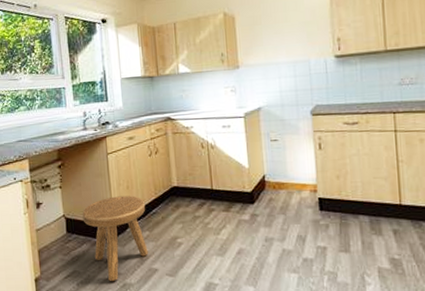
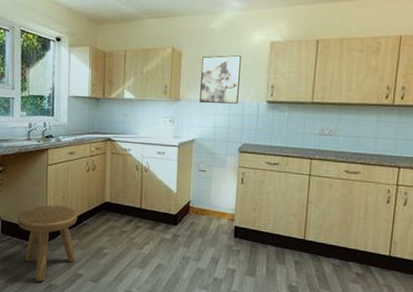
wall art: none [257,11,303,68] -> present [200,55,241,104]

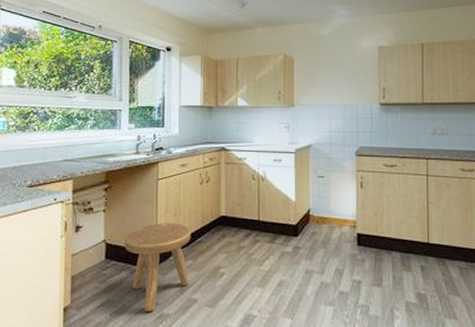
wall art: present [200,55,241,104] -> none [314,60,352,108]

